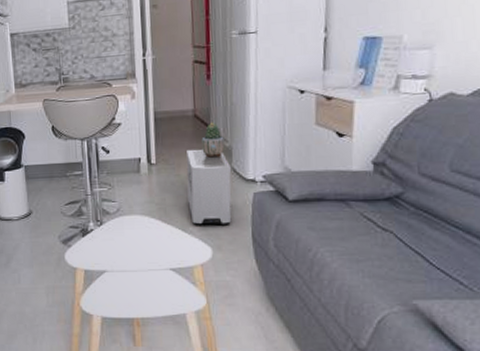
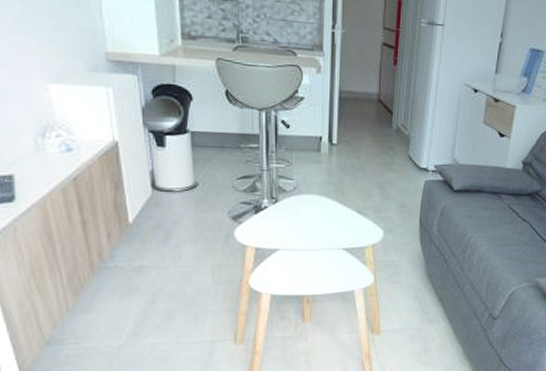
air purifier: present [186,149,232,226] -> none [365,133,407,210]
potted cactus: present [201,122,225,158] -> none [383,108,404,144]

